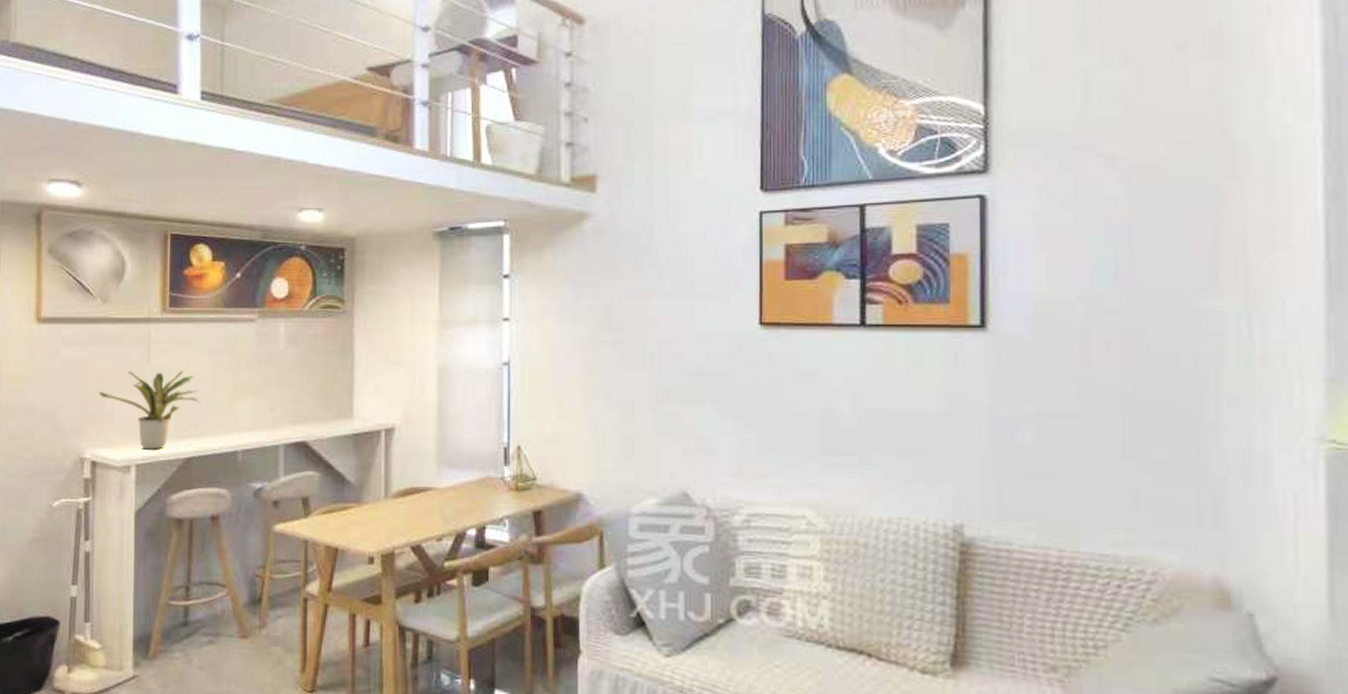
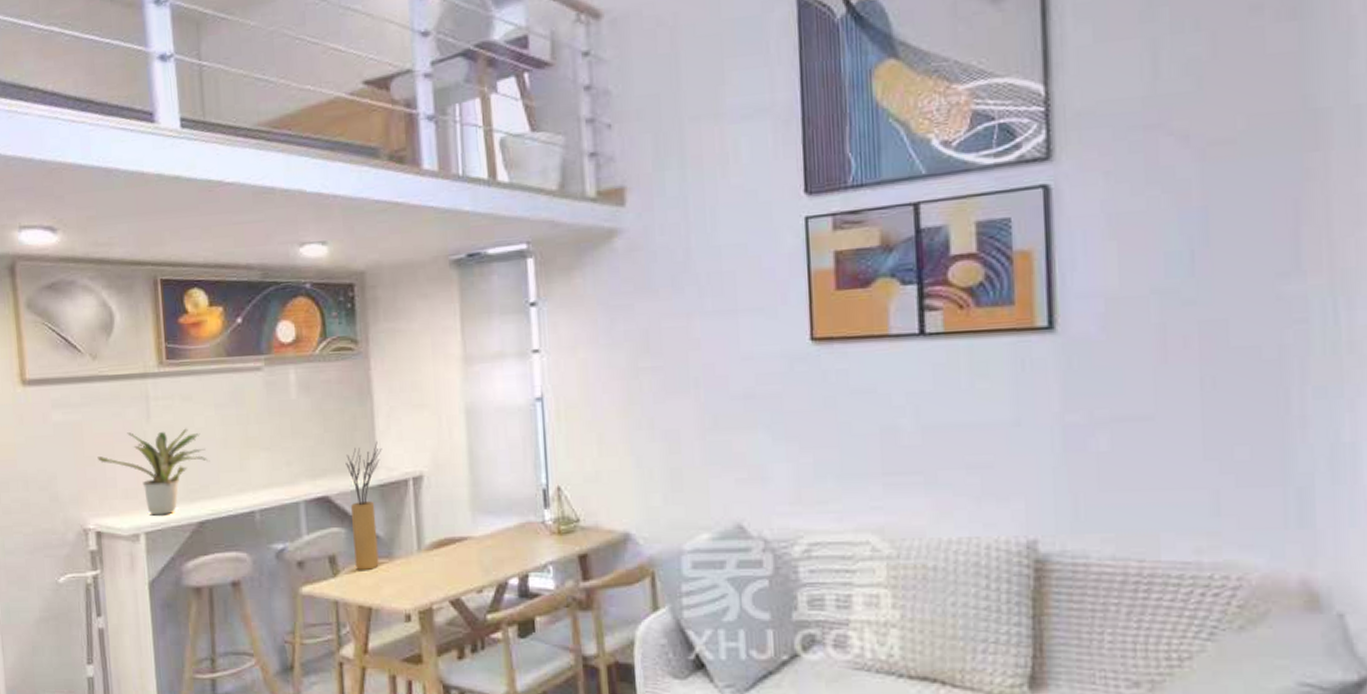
vase: none [324,393,359,514] -> present [345,441,382,571]

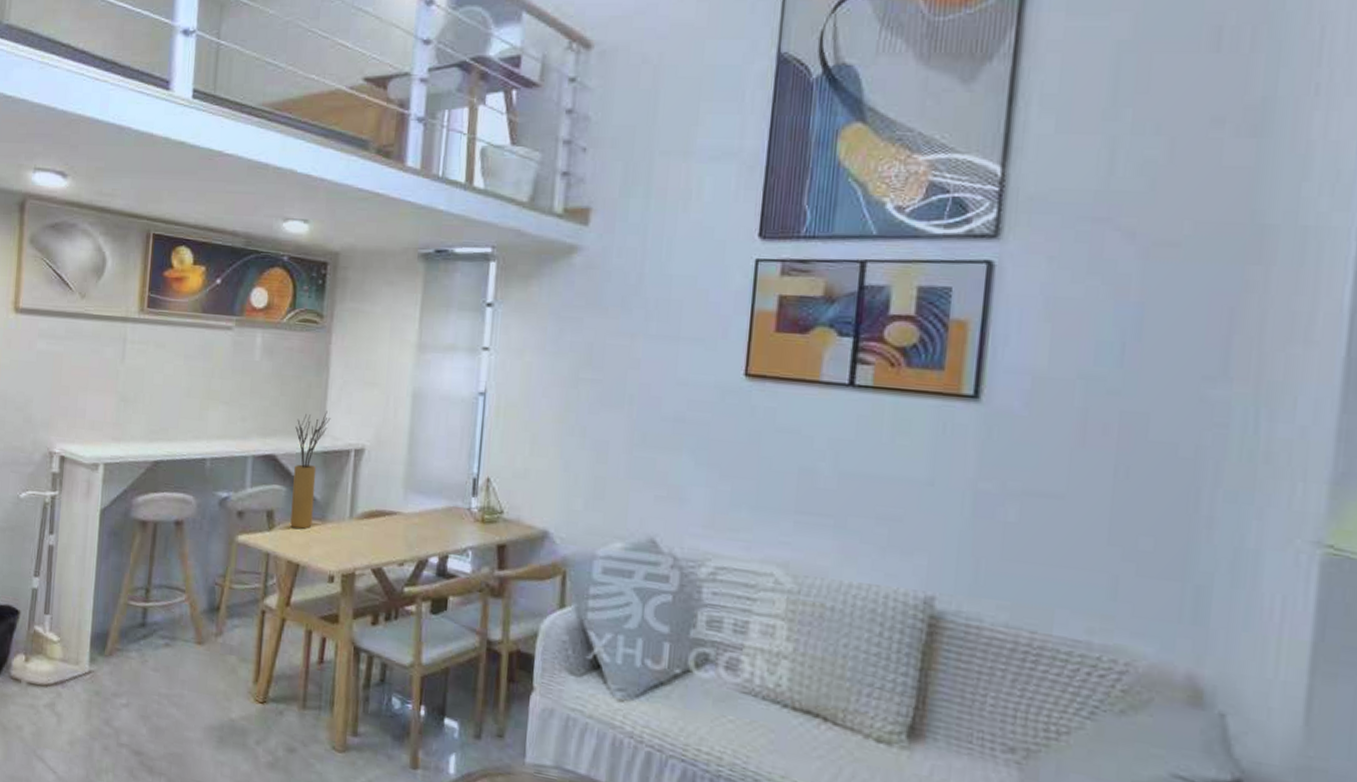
potted plant: present [97,428,210,517] -> none [72,369,173,451]

